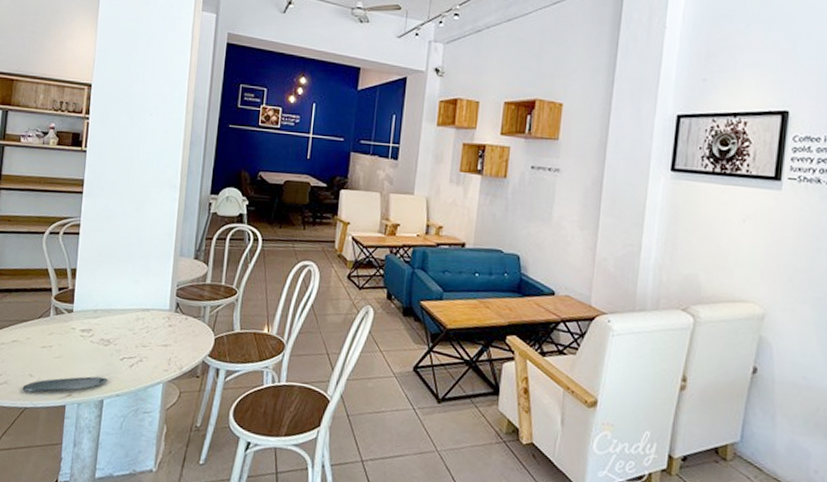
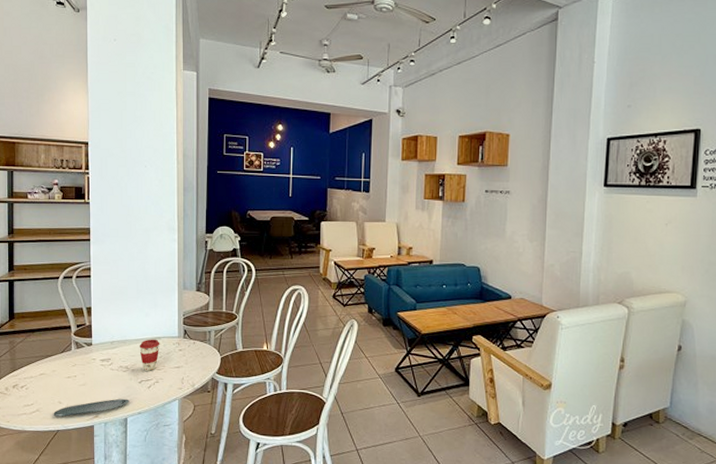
coffee cup: none [125,310,148,348] -> present [139,339,160,371]

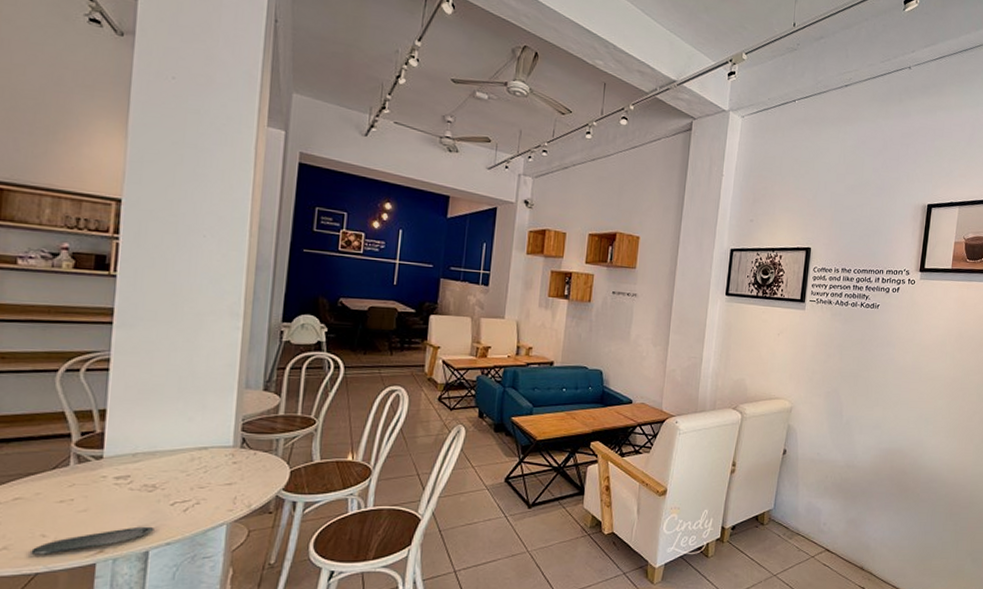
coffee cup: present [139,339,160,371] -> none [175,449,206,490]

